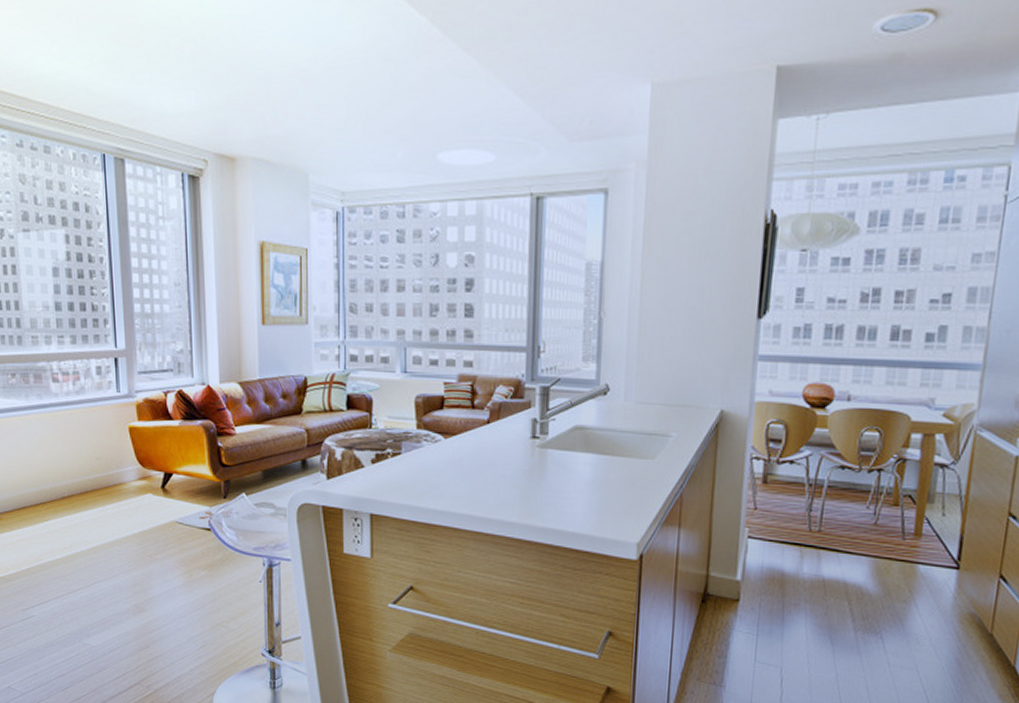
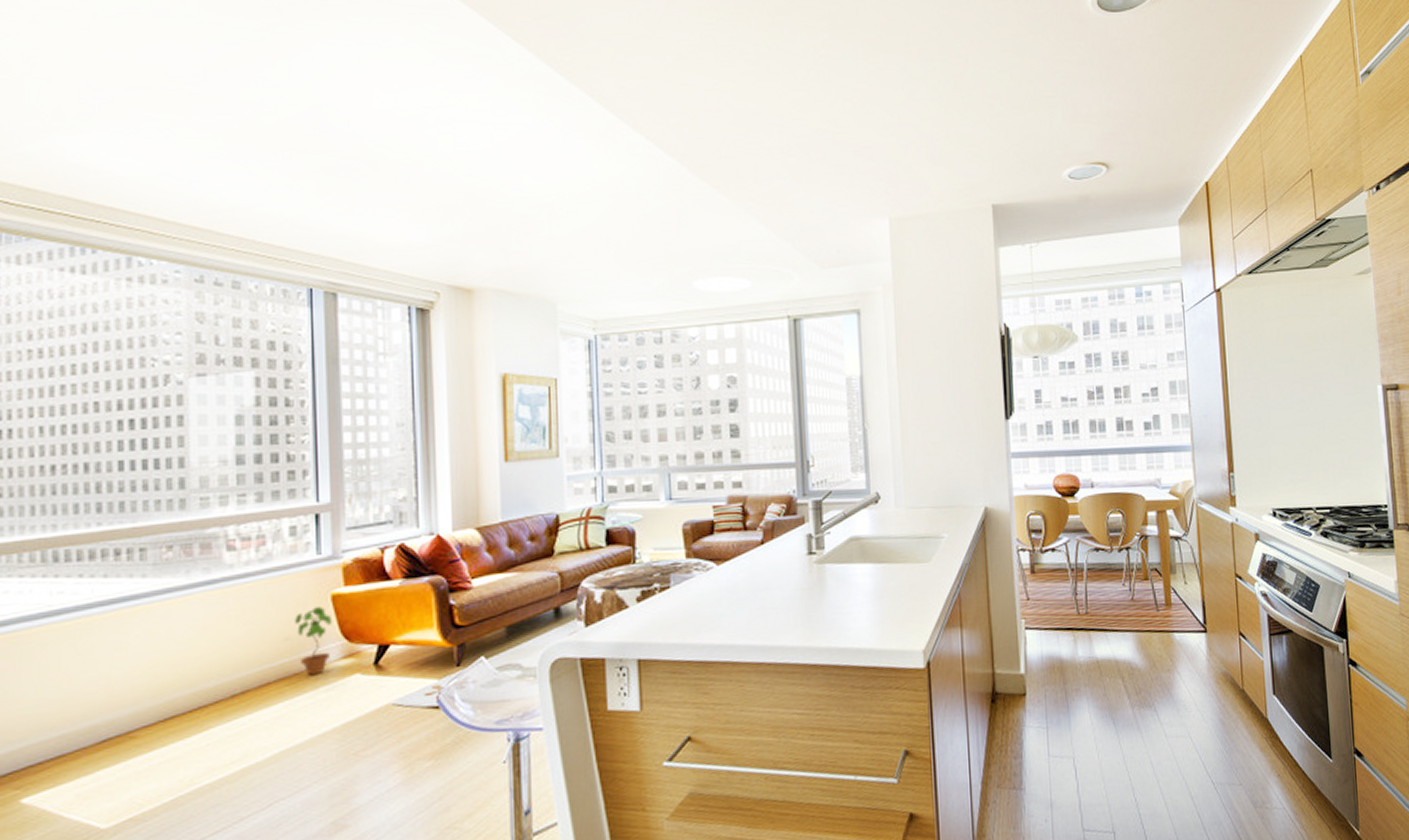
potted plant: none [103,435,130,490] -> present [295,607,333,676]

